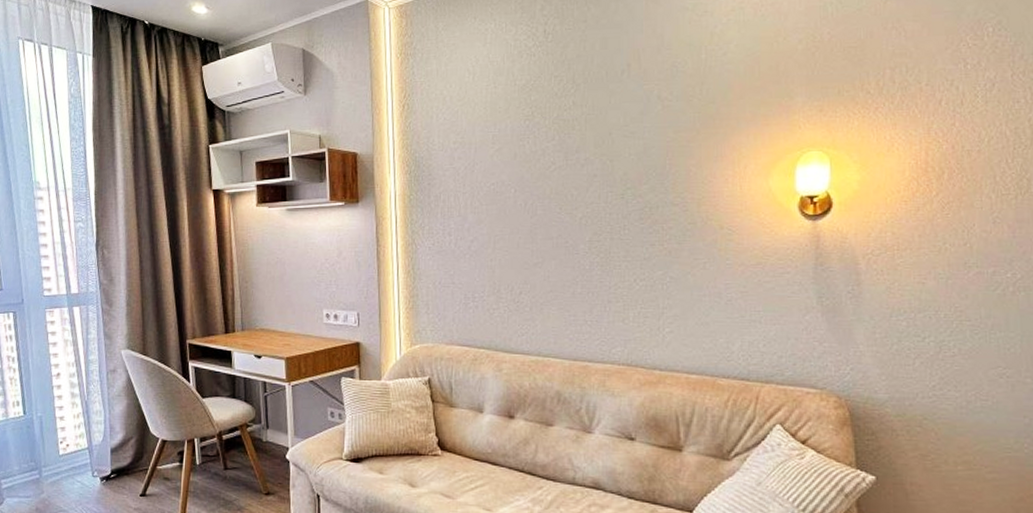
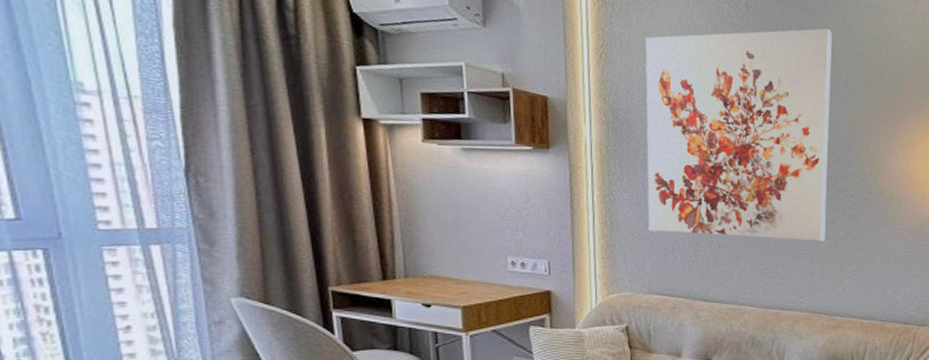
wall art: none [444,42,641,282] -> present [645,28,832,241]

